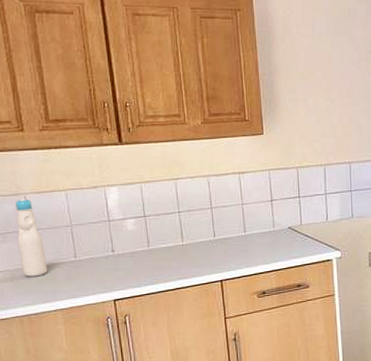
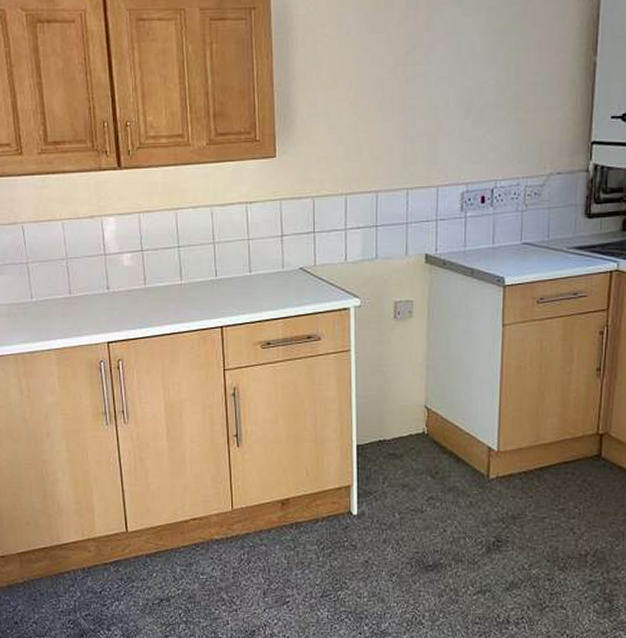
bottle: present [16,198,48,277] -> none [13,228,43,313]

